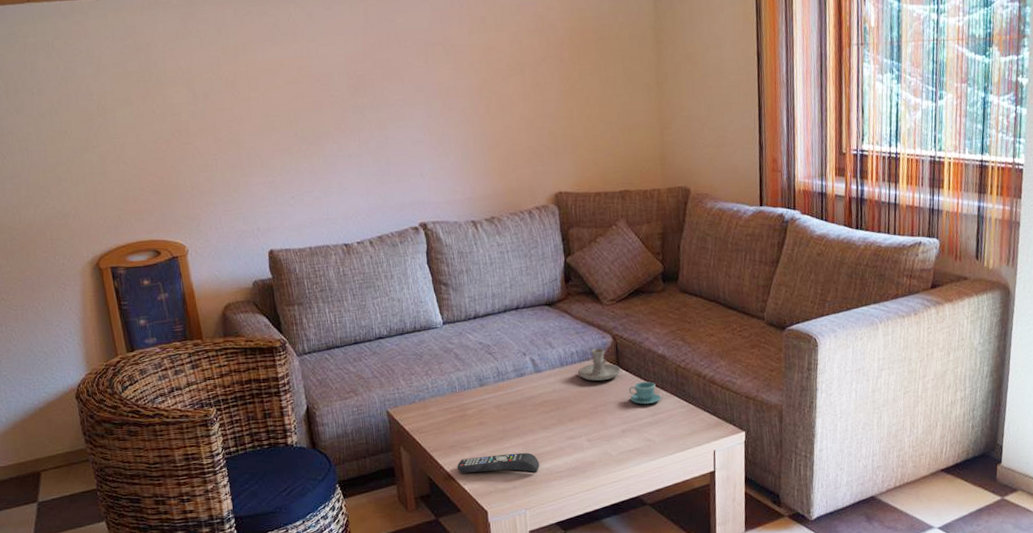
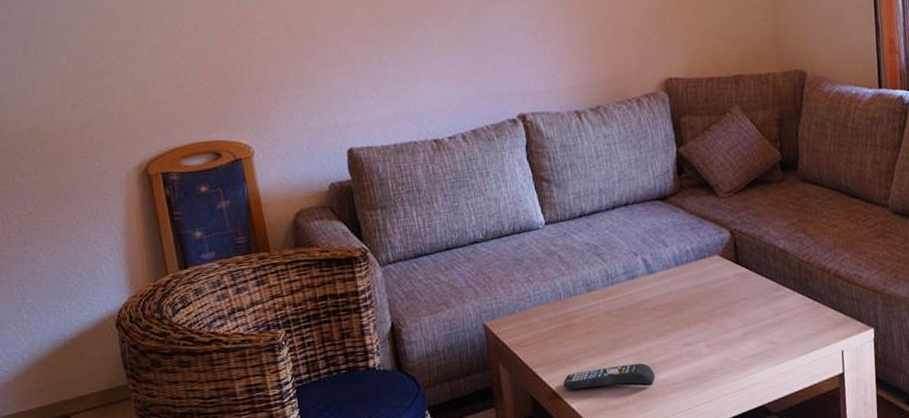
candle holder: present [577,348,621,381] -> none [693,244,741,281]
teacup: present [628,381,661,404] -> none [749,278,784,304]

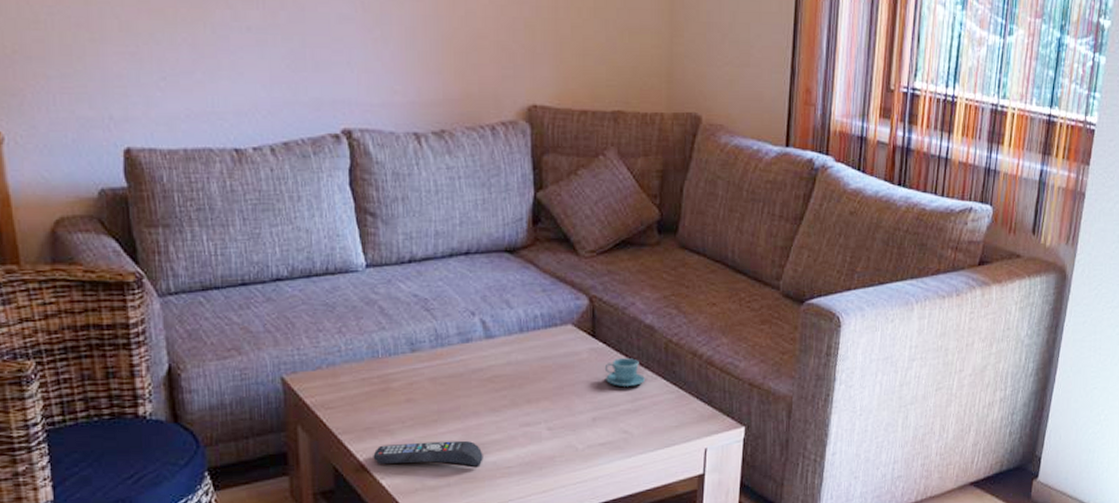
teacup: none [749,278,784,304] -> present [604,358,645,386]

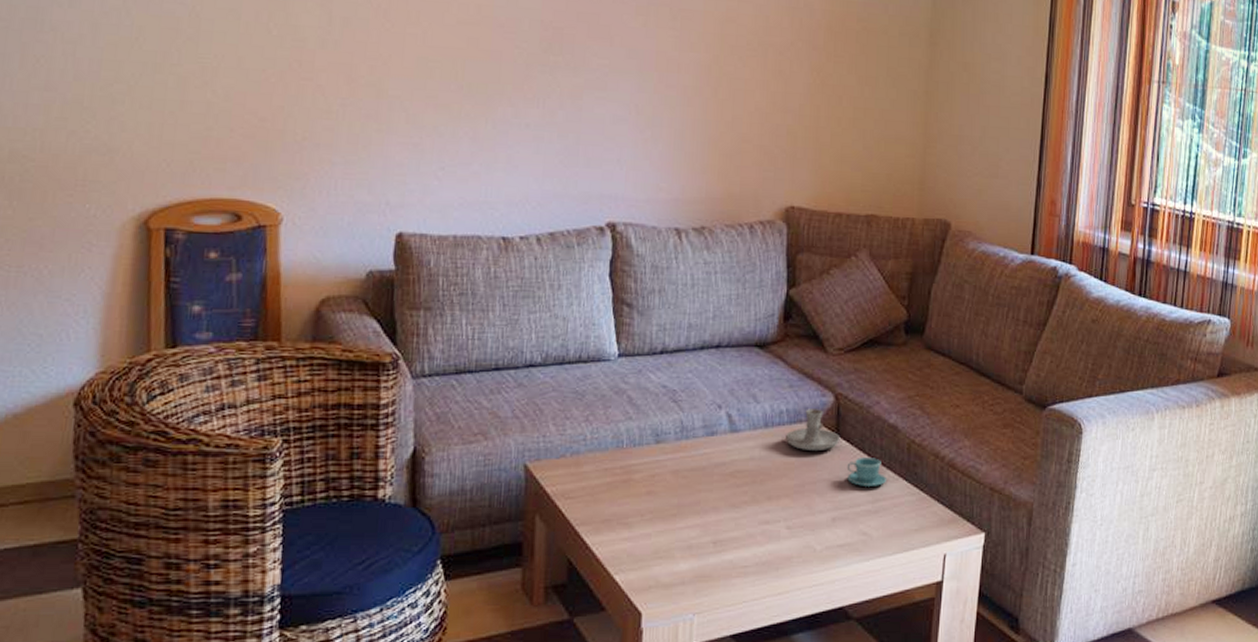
remote control: present [373,440,483,467] -> none [609,536,720,564]
candle holder: none [540,312,597,353] -> present [784,409,841,450]

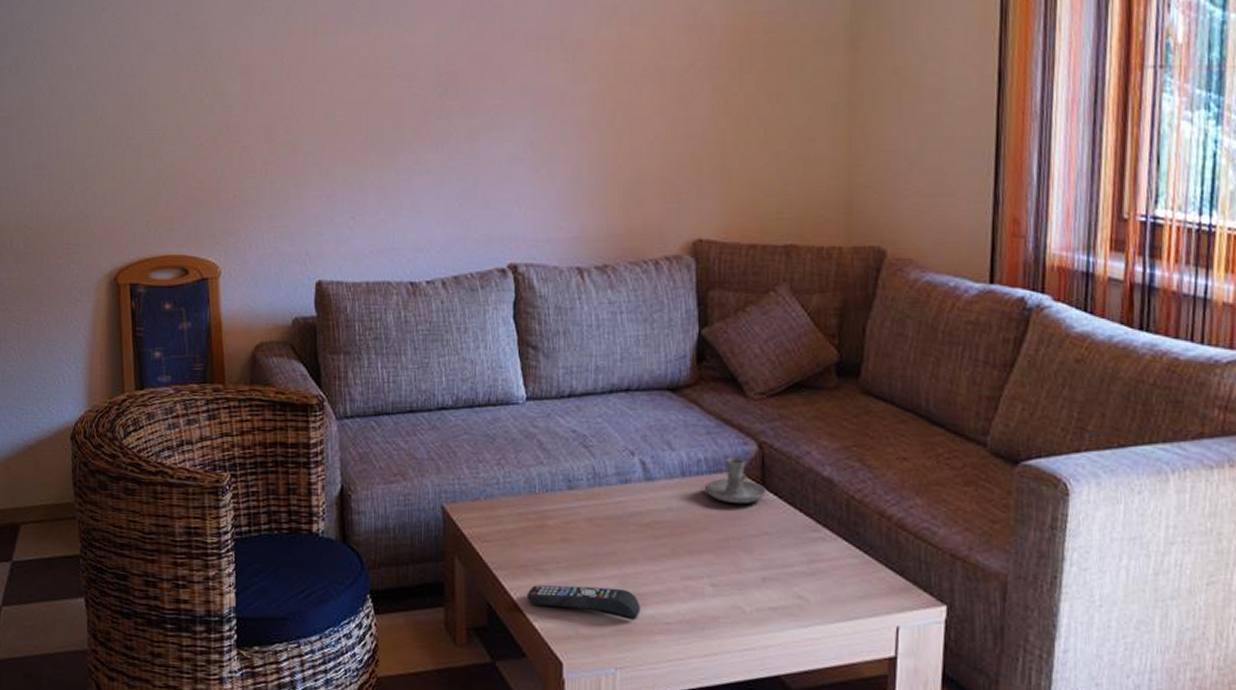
remote control: none [609,536,720,564] -> present [527,585,641,619]
teacup: present [846,458,886,486] -> none [775,513,823,546]

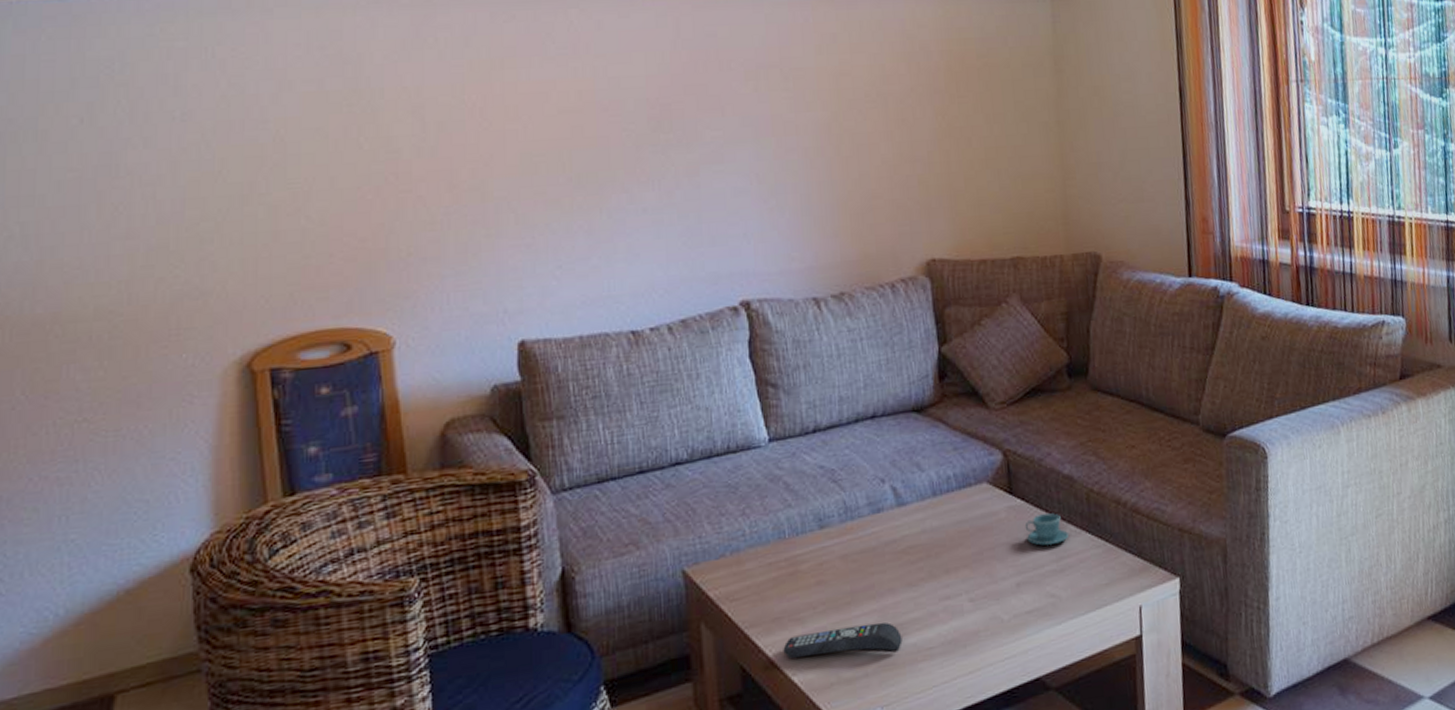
candle holder: present [704,458,767,503] -> none [955,469,1015,515]
teacup: none [775,513,823,546] -> present [1025,513,1068,546]

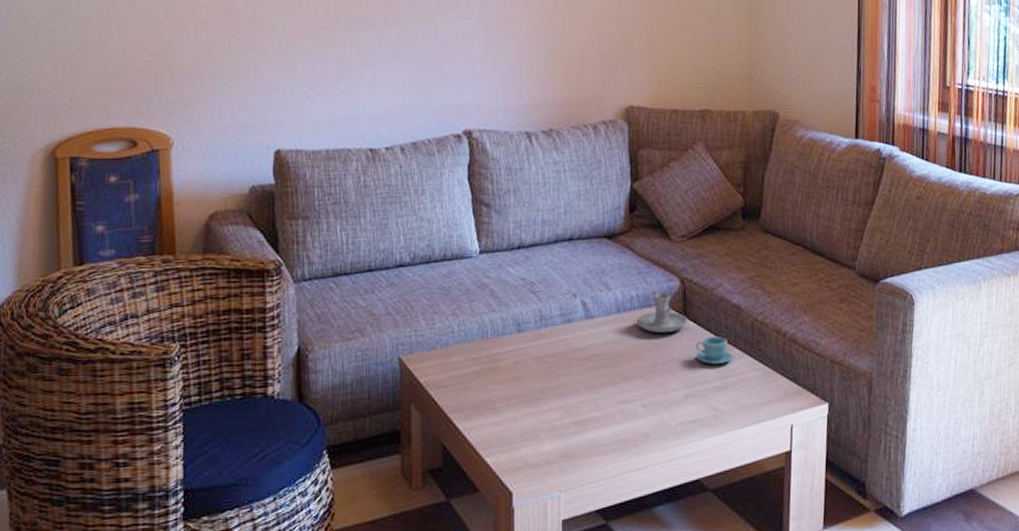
remote control: present [783,622,902,659] -> none [479,418,582,444]
candle holder: none [955,469,1015,515] -> present [636,293,688,333]

